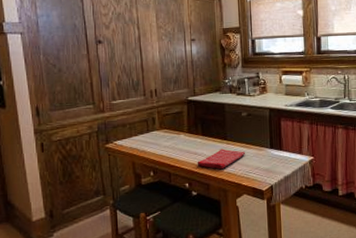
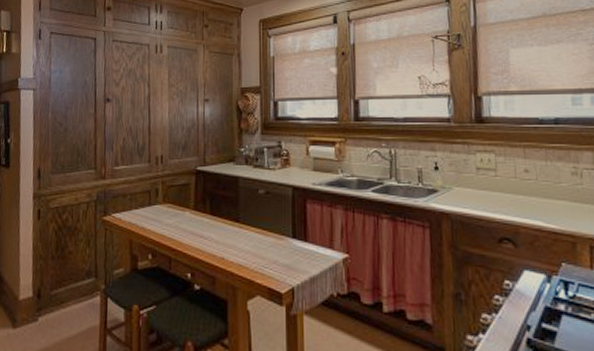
dish towel: present [197,149,246,170] -> none [202,233,262,260]

